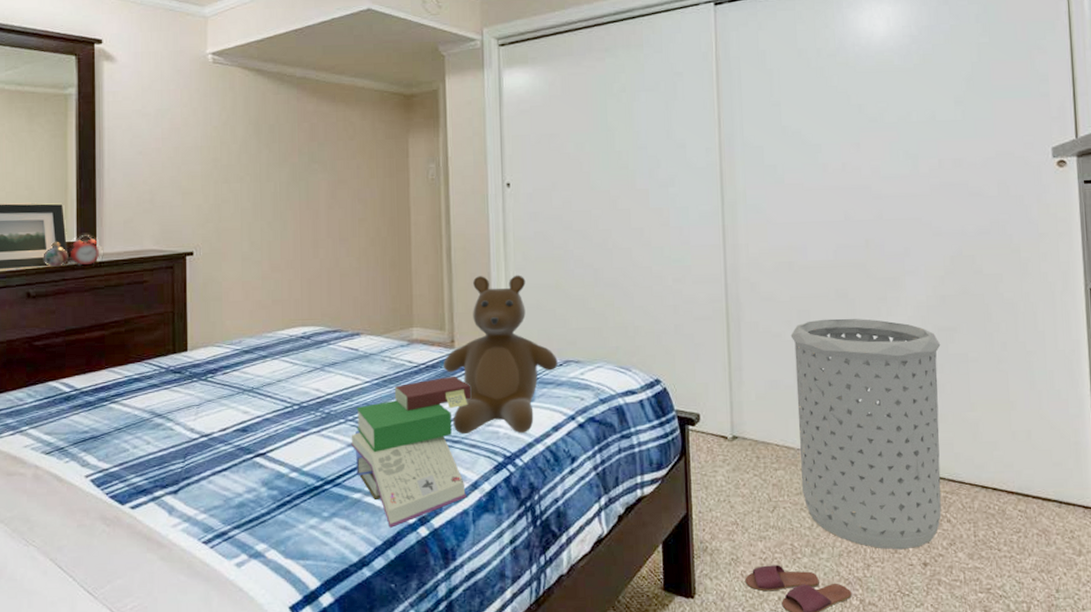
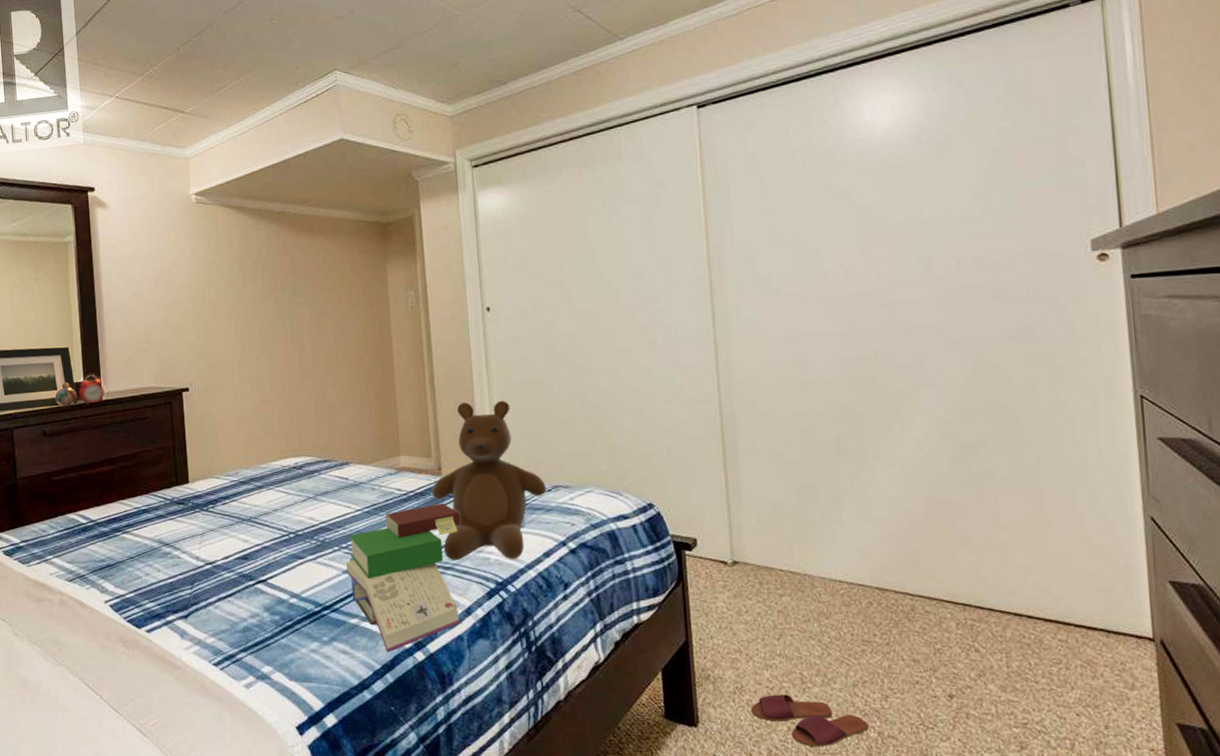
laundry basket: present [790,319,942,550] -> none [792,435,968,681]

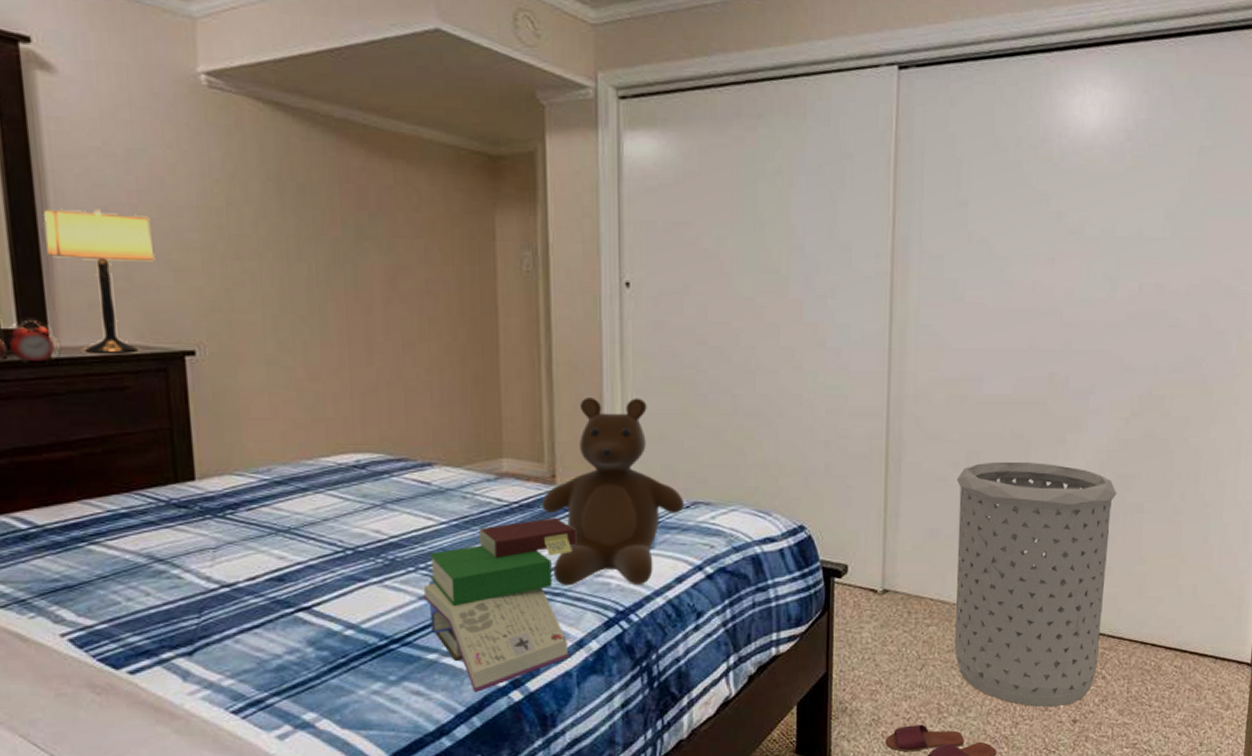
table lamp: none [100,296,163,396] -> present [44,209,153,355]
laundry basket: none [792,435,968,681] -> present [955,461,1117,707]

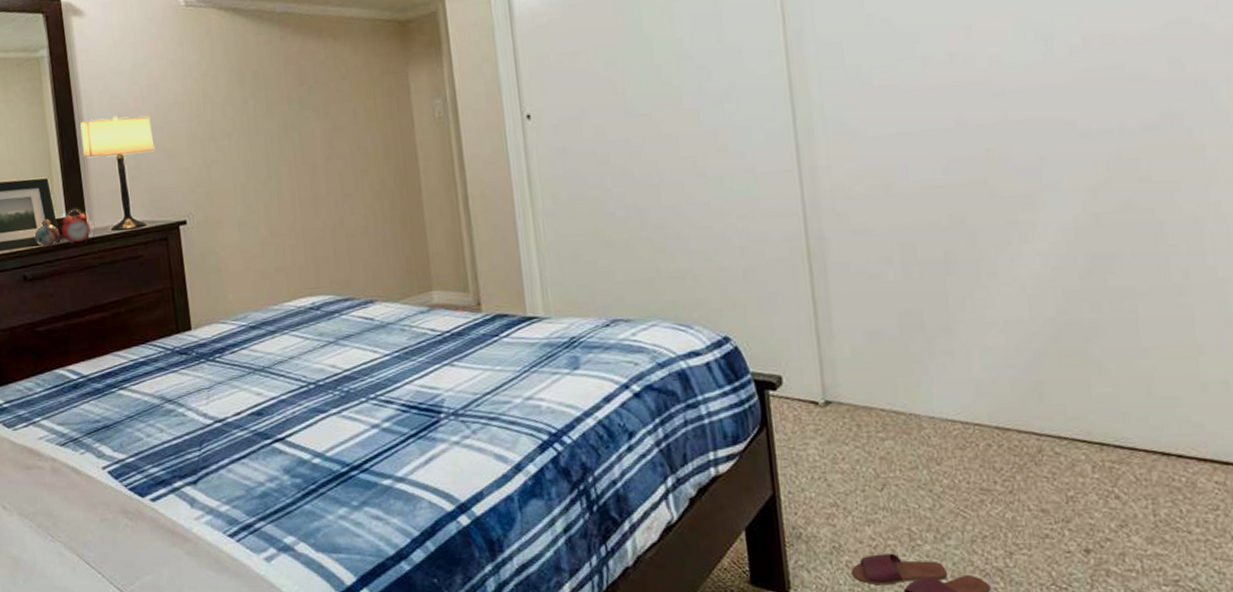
book: present [423,517,576,692] -> none [374,343,510,517]
teddy bear: present [540,397,684,585] -> none [470,222,604,409]
laundry basket: present [955,461,1117,707] -> none [892,249,1107,534]

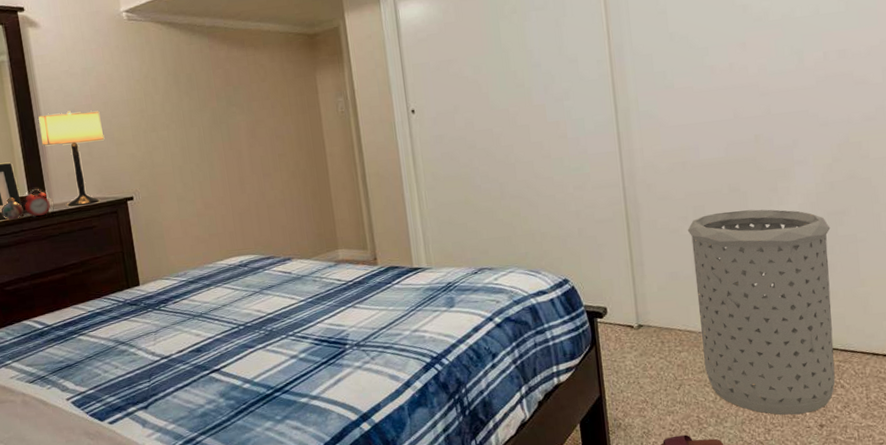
laundry basket: none [892,249,1107,534] -> present [687,209,836,415]

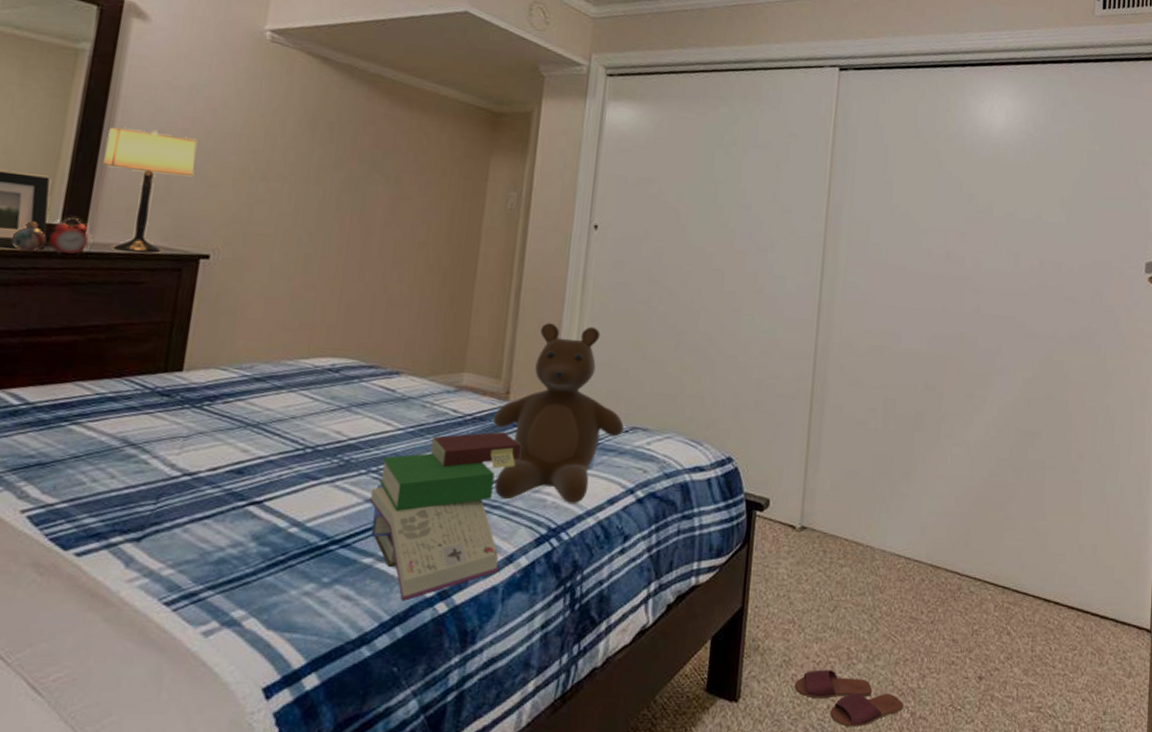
book: none [293,289,402,425] -> present [369,431,521,601]
teddy bear: none [368,194,473,340] -> present [492,323,624,503]
laundry basket: present [687,209,836,415] -> none [866,410,1021,661]

